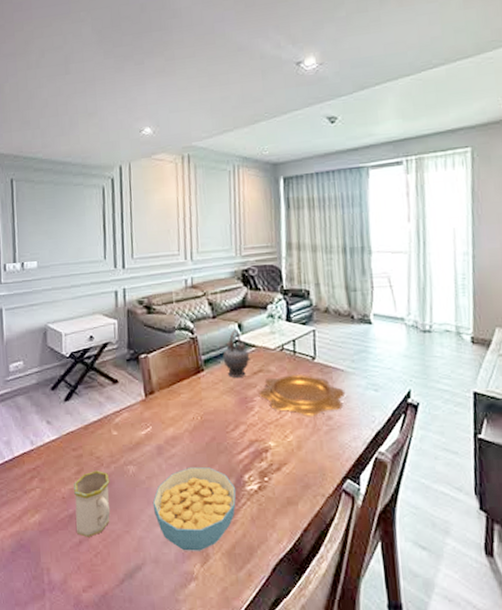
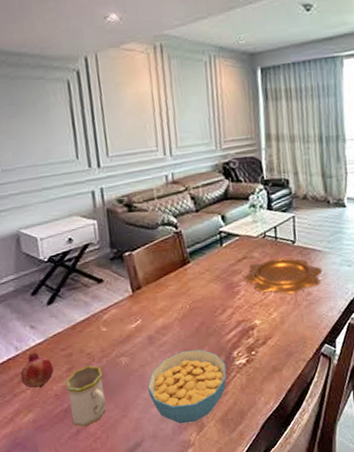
fruit: none [32,449,64,488] -> present [20,352,54,389]
teapot: present [223,329,250,379] -> none [207,221,234,267]

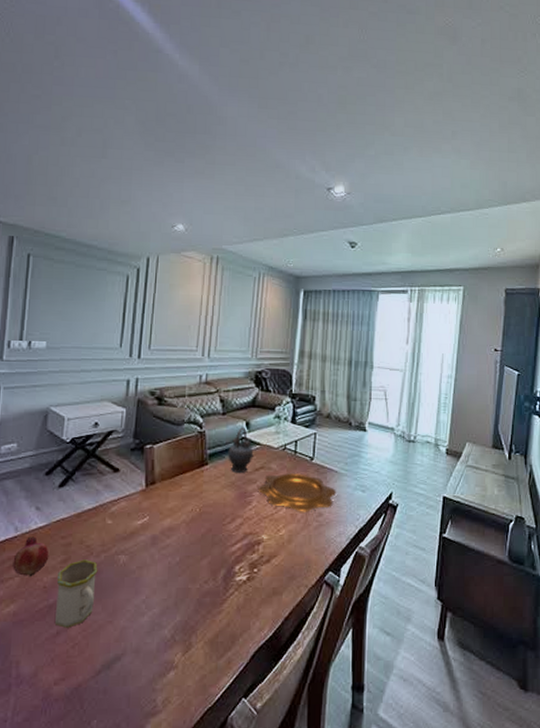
cereal bowl: present [147,349,227,424] -> none [140,557,226,641]
teapot: none [207,221,234,267] -> present [228,427,254,474]

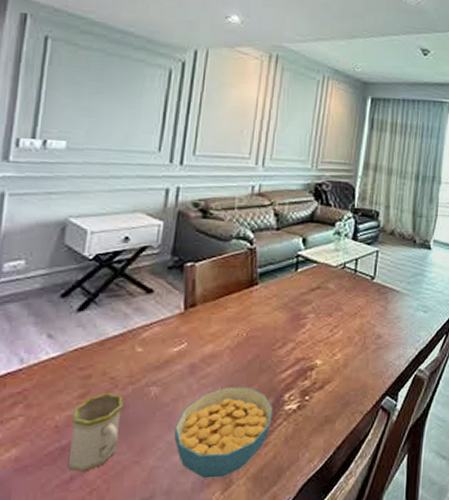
fruit: present [13,536,49,577] -> none [15,369,64,416]
cereal bowl: none [140,557,226,641] -> present [174,386,274,479]
teapot: present [228,427,254,474] -> none [280,244,310,295]
decorative bowl: present [258,472,337,512] -> none [313,292,398,335]

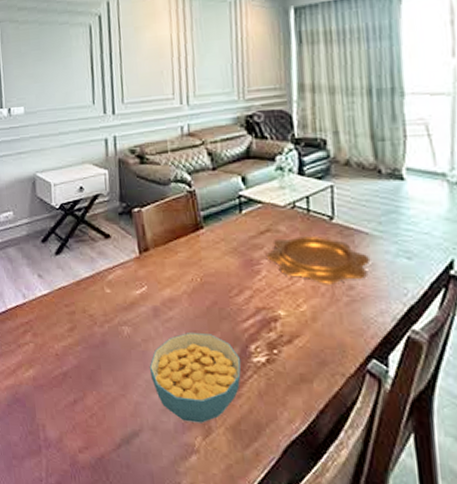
mug: present [69,393,124,472] -> none [67,329,105,397]
decorative bowl: none [313,292,398,335] -> present [266,235,371,285]

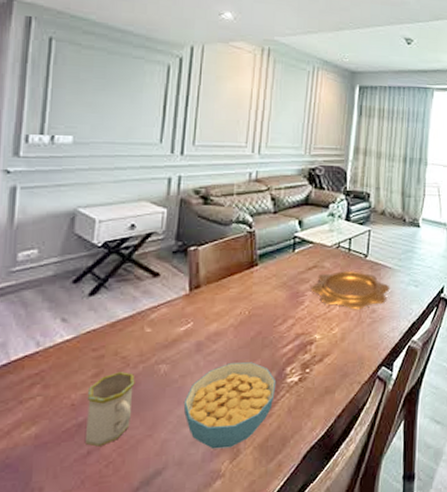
mug: none [67,329,105,397] -> present [86,372,135,447]

